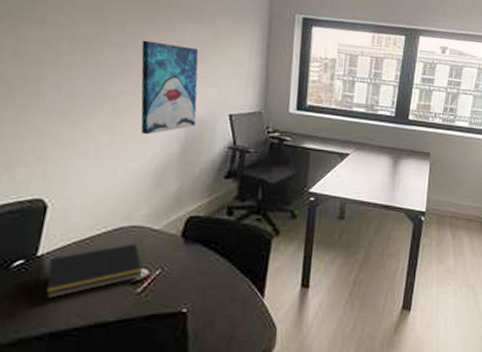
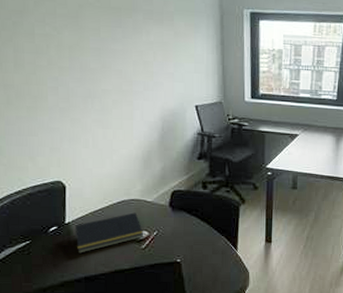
wall art: present [140,40,199,135] -> none [115,43,169,126]

